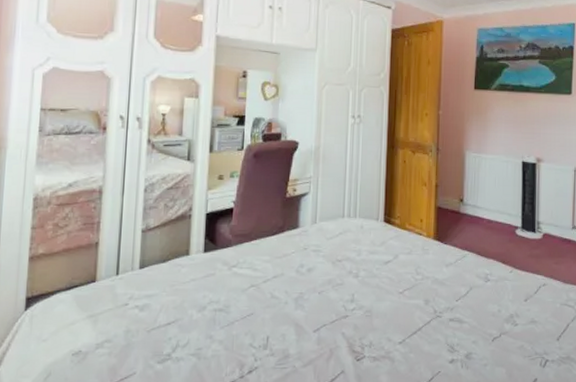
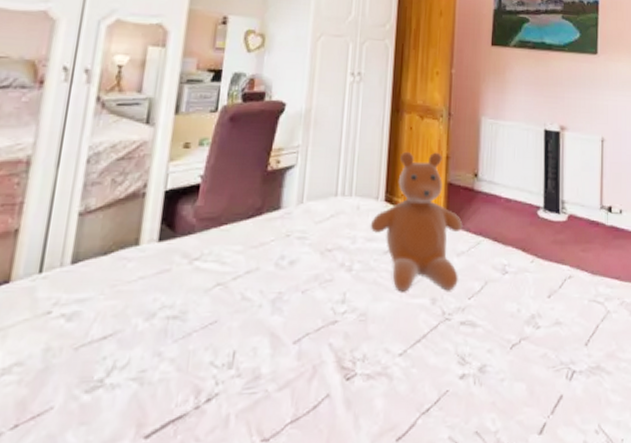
teddy bear: none [372,181,451,294] -> present [370,151,463,292]

